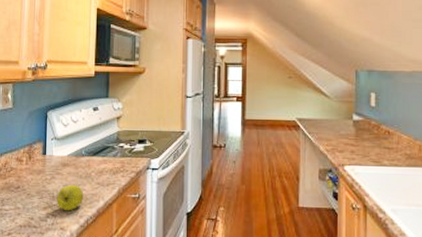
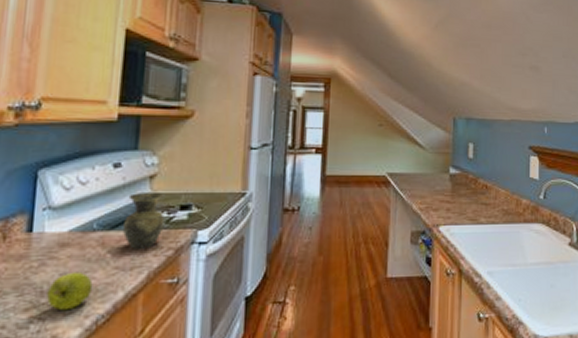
vase: none [100,128,128,171] -> present [122,191,165,249]

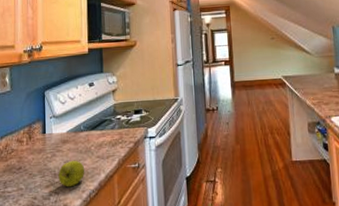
vase: present [122,191,165,249] -> none [99,101,126,143]

